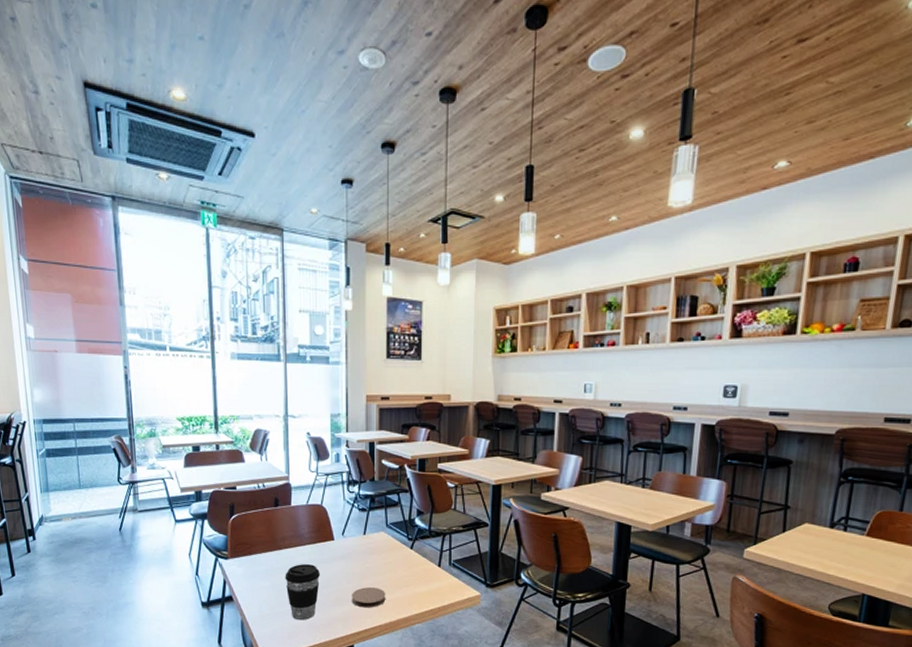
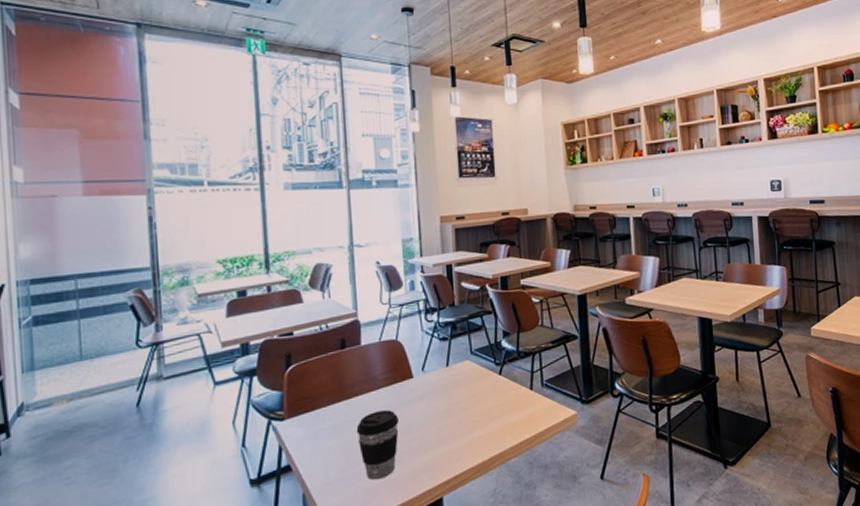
coaster: present [352,587,386,608] -> none [437,424,476,451]

